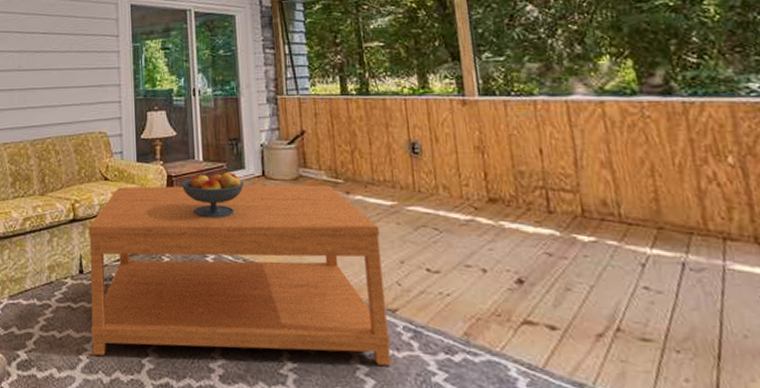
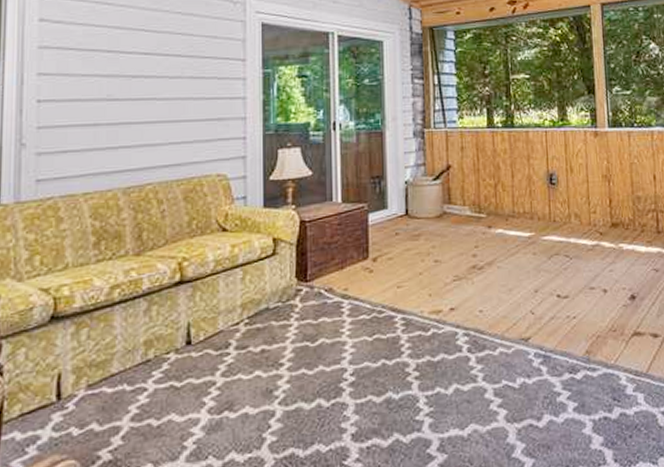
coffee table: present [88,185,391,366] -> none [199,220,523,438]
fruit bowl: present [181,171,245,218] -> none [315,212,387,265]

